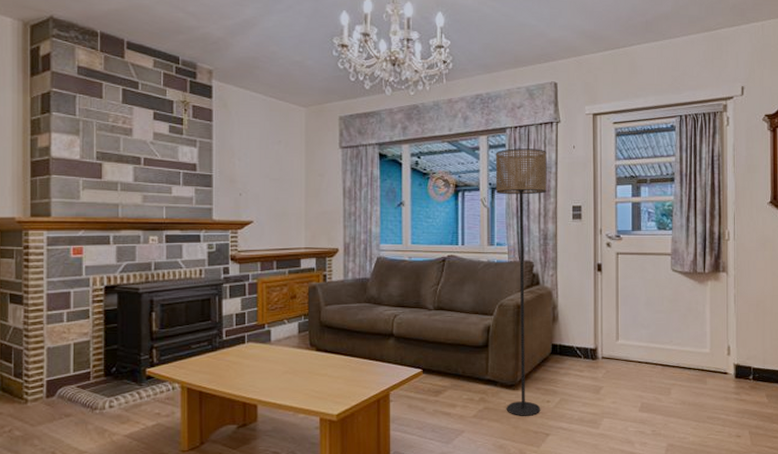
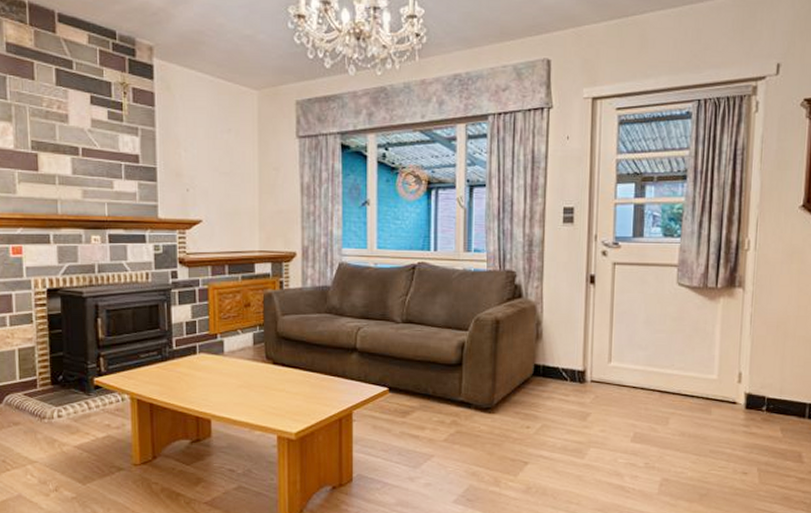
floor lamp: present [495,148,547,416] -> none [474,139,535,442]

